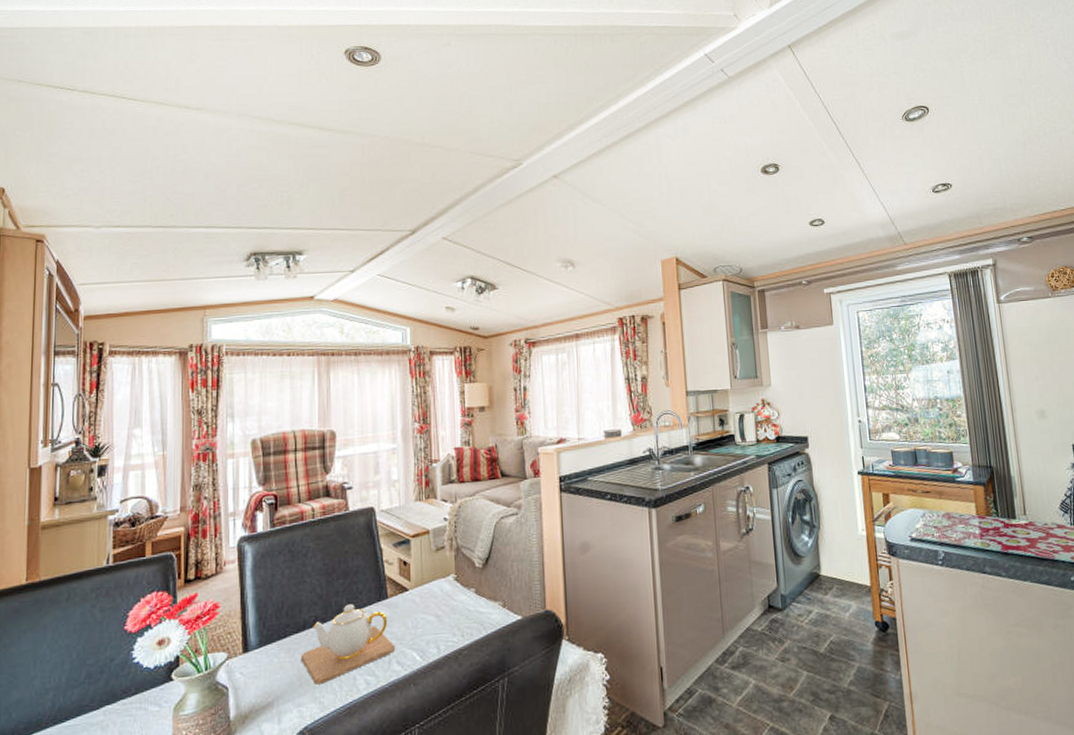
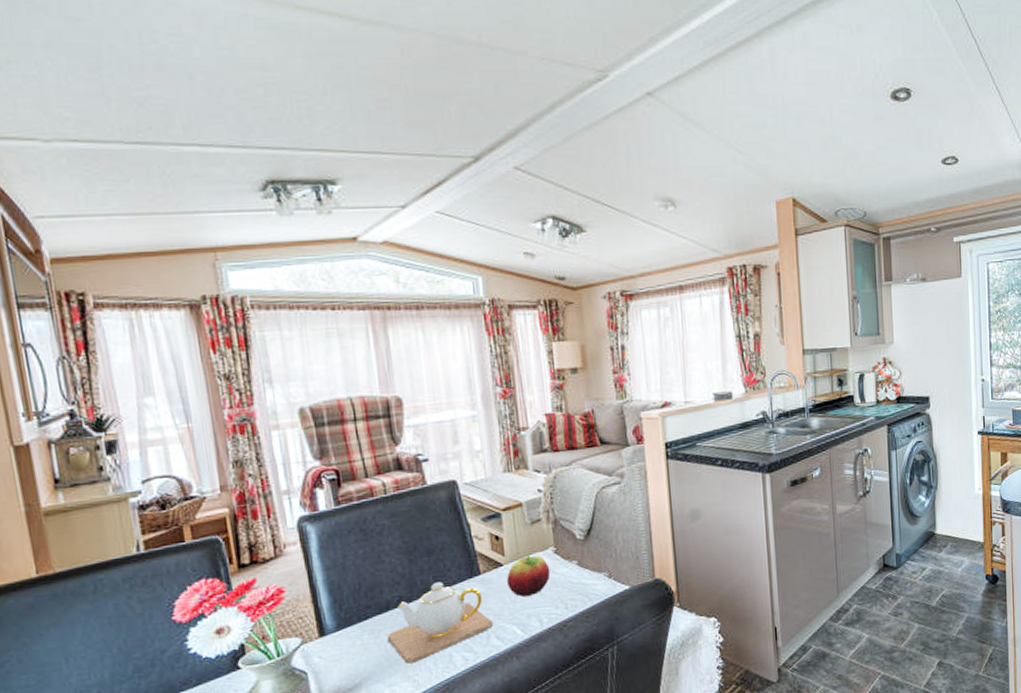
fruit: none [411,581,450,622] -> present [507,555,551,597]

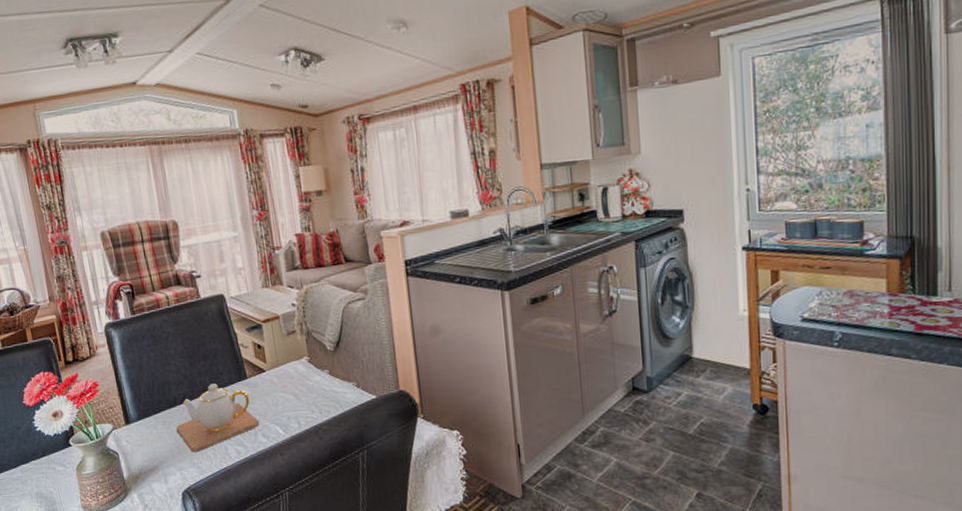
fruit: present [507,555,551,597] -> none [269,363,306,400]

